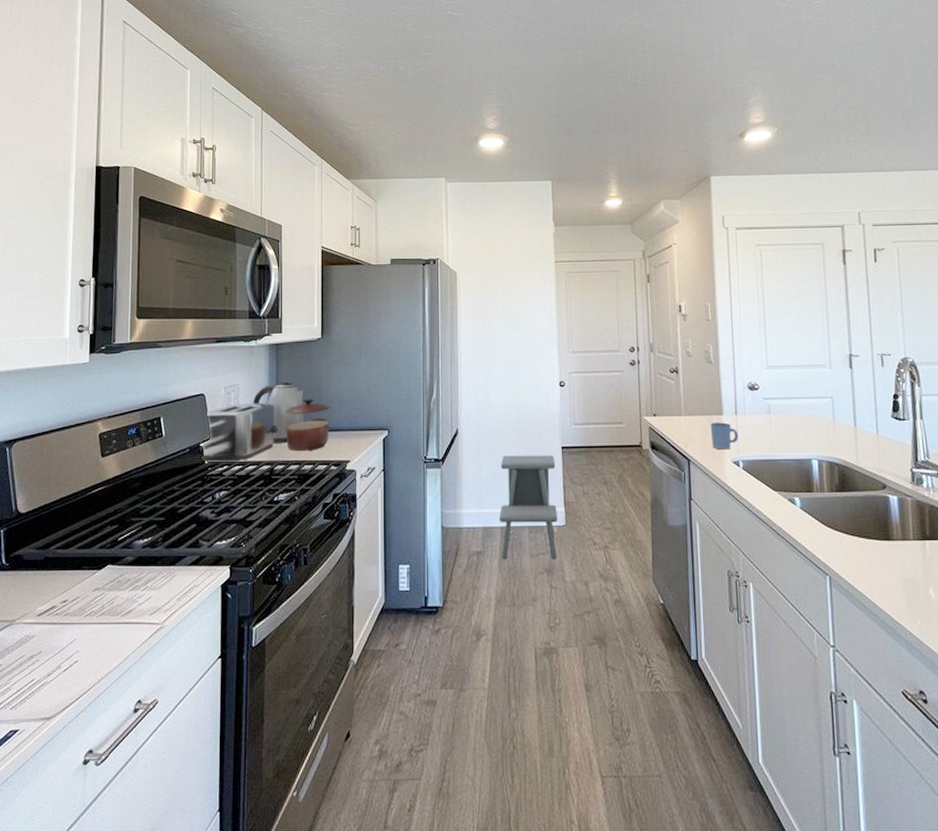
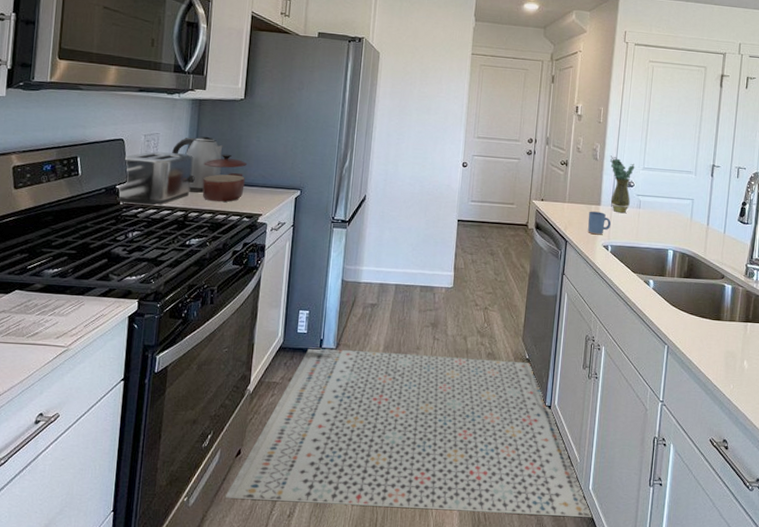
rug: none [337,606,770,800] -> present [224,347,594,518]
step stool: present [498,455,557,559] -> none [393,222,451,315]
vase: none [725,356,757,421] -> present [609,155,635,213]

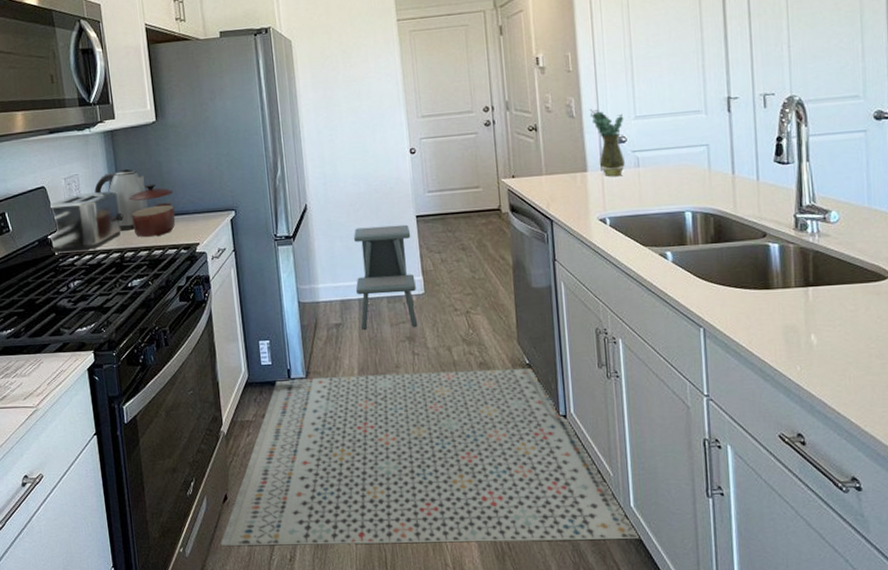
step stool: none [393,222,451,315] -> present [353,224,418,330]
mug: present [588,211,612,235] -> none [573,179,605,208]

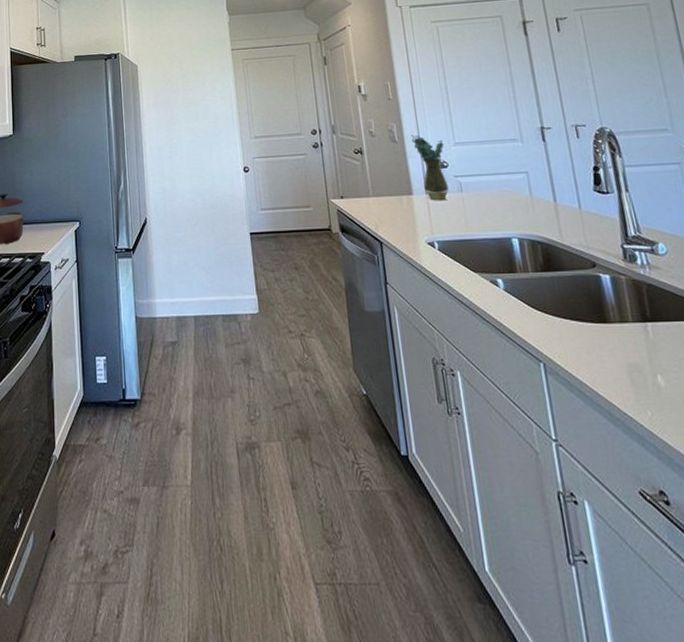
rug: present [220,368,642,546] -> none [44,399,502,614]
step stool: present [353,224,418,330] -> none [190,241,253,349]

